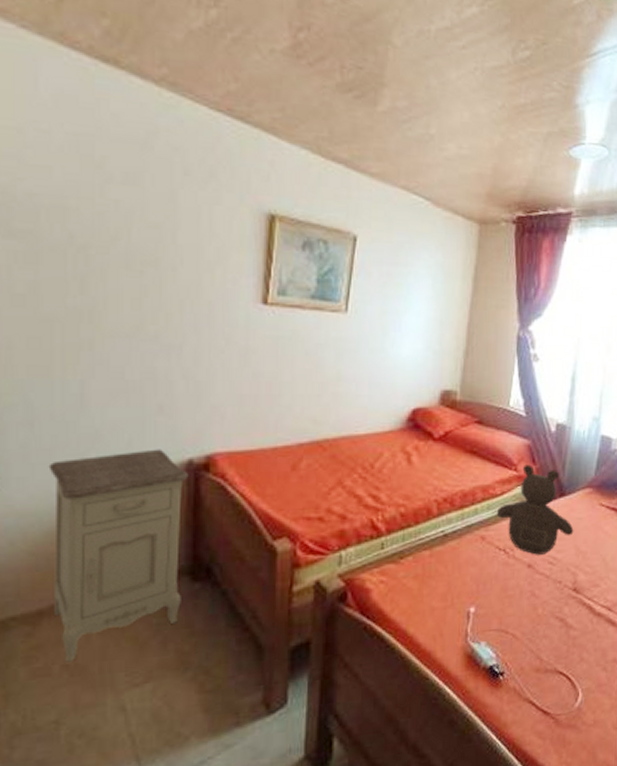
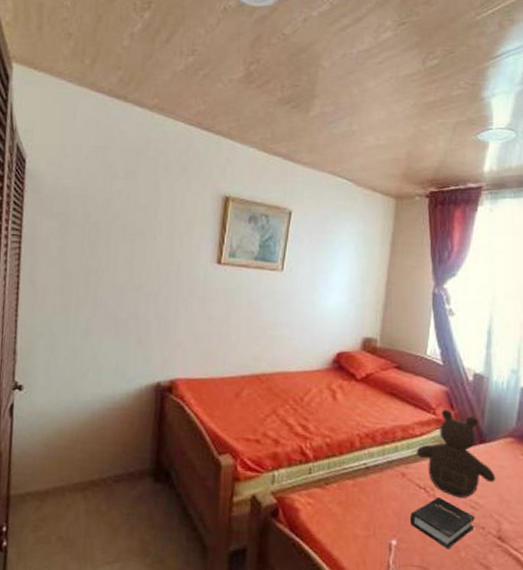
nightstand: present [48,449,189,663] -> none [56,372,157,535]
hardback book: none [488,557,553,608] -> present [409,497,475,549]

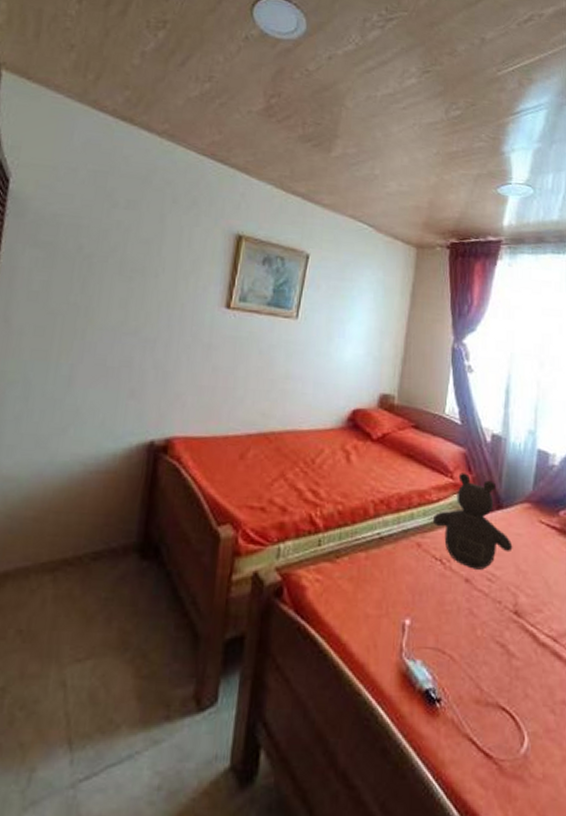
hardback book: present [409,497,475,549] -> none [424,570,491,628]

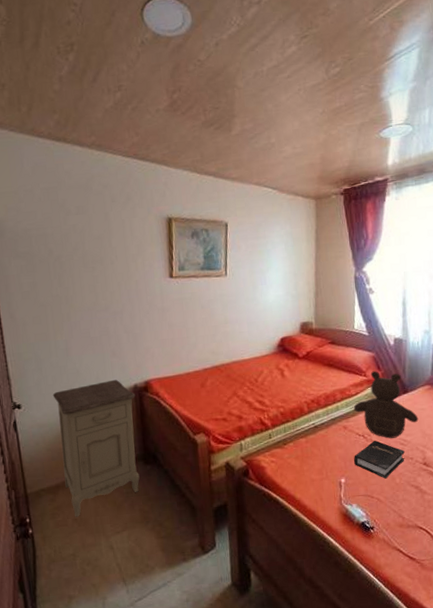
nightstand: none [18,429,149,628] -> present [52,379,140,517]
hardback book: none [424,570,491,628] -> present [353,440,405,479]

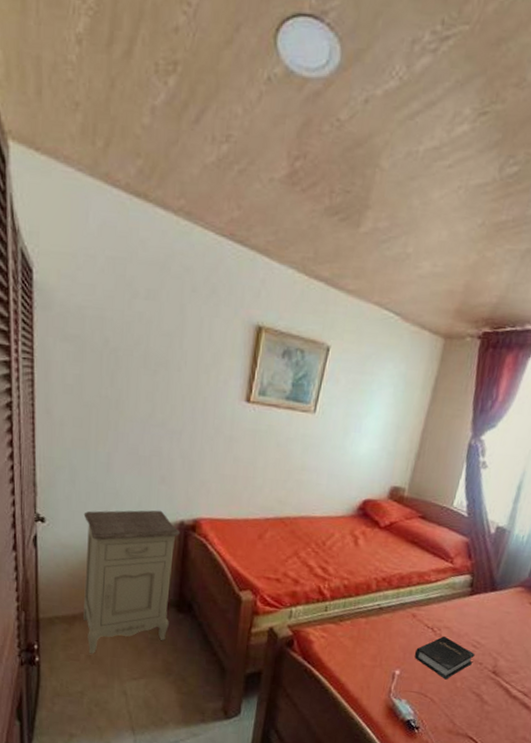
teddy bear: present [353,371,419,439] -> none [428,559,501,638]

